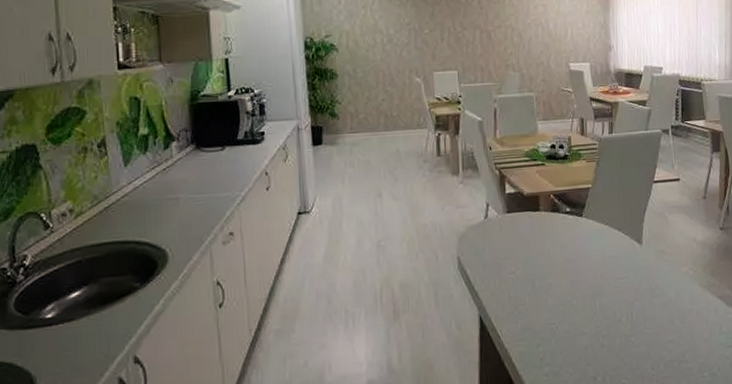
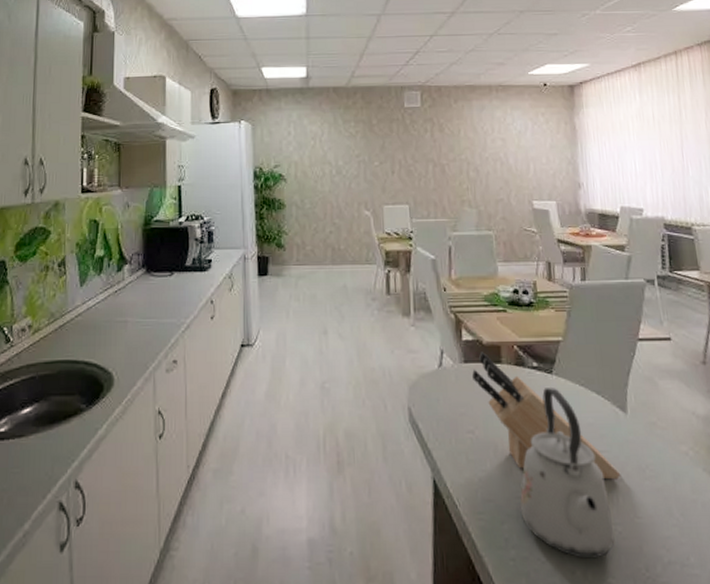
knife block: none [514,202,635,301] -> present [472,352,621,480]
kettle: none [553,228,629,367] -> present [519,388,615,559]

